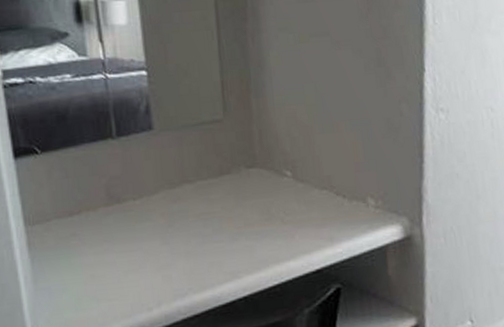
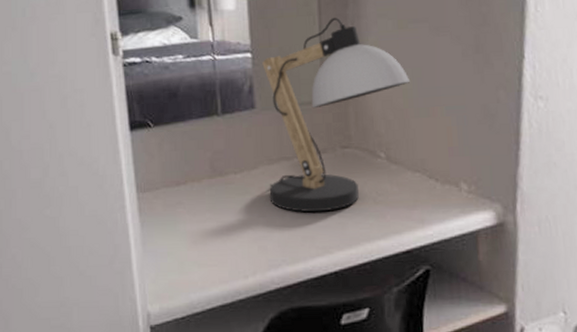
desk lamp: none [159,31,314,237] -> present [262,17,411,213]

